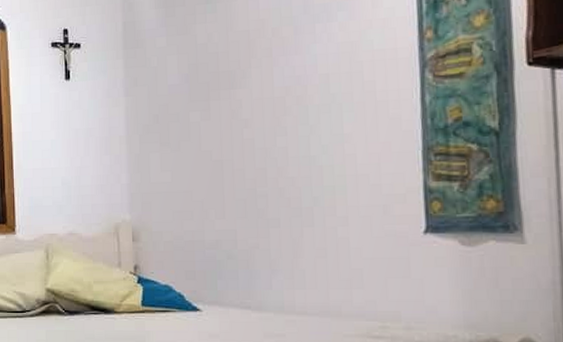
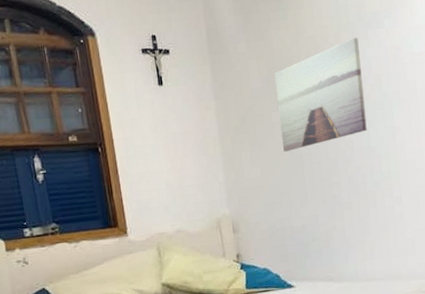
wall art: none [196,31,307,156] -> present [274,37,367,152]

